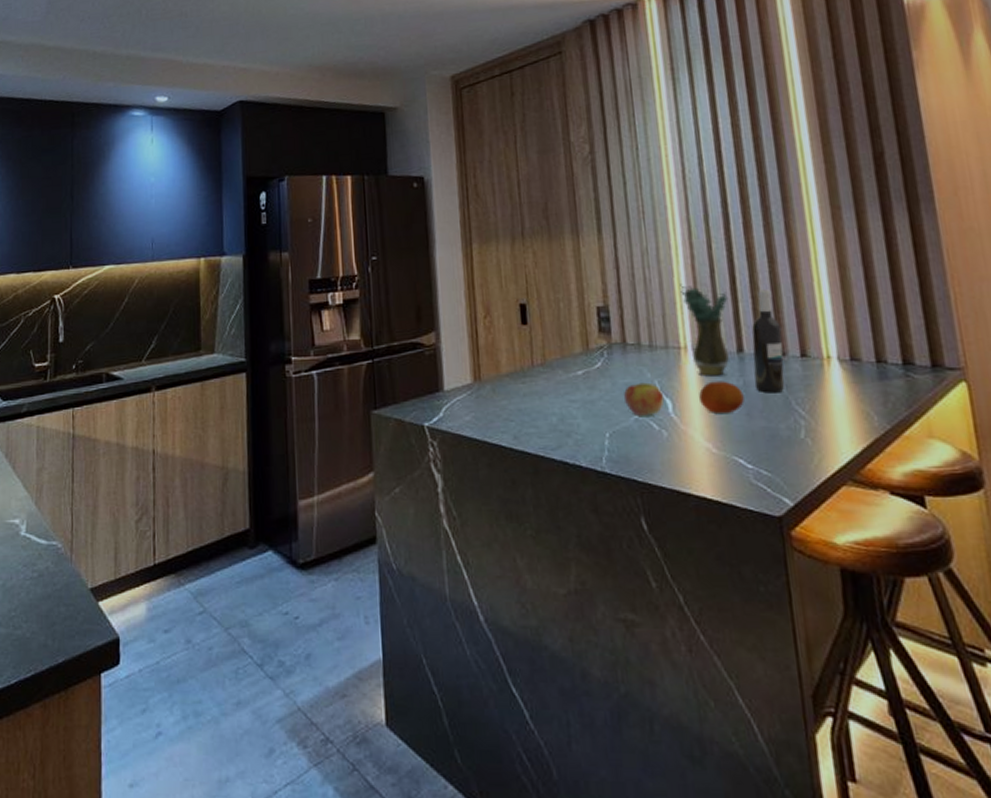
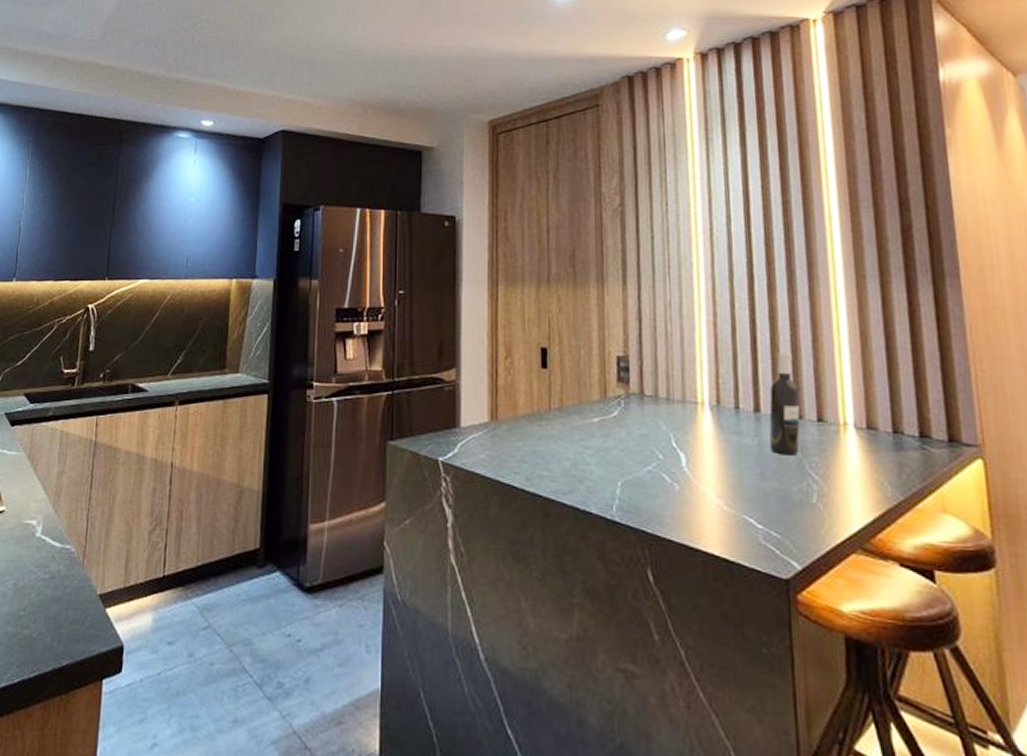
apple: present [623,382,665,416] -> none [637,434,679,468]
vase: present [680,283,729,376] -> none [701,339,748,434]
fruit: present [699,381,744,413] -> none [713,438,758,472]

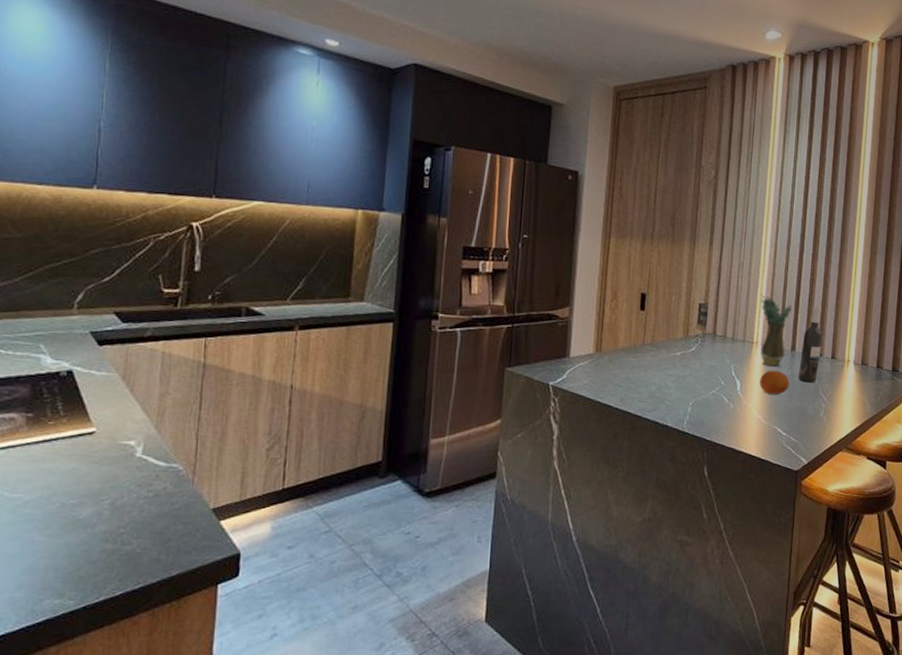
vase: none [701,339,748,434] -> present [760,293,793,367]
fruit: none [713,438,758,472] -> present [760,370,790,394]

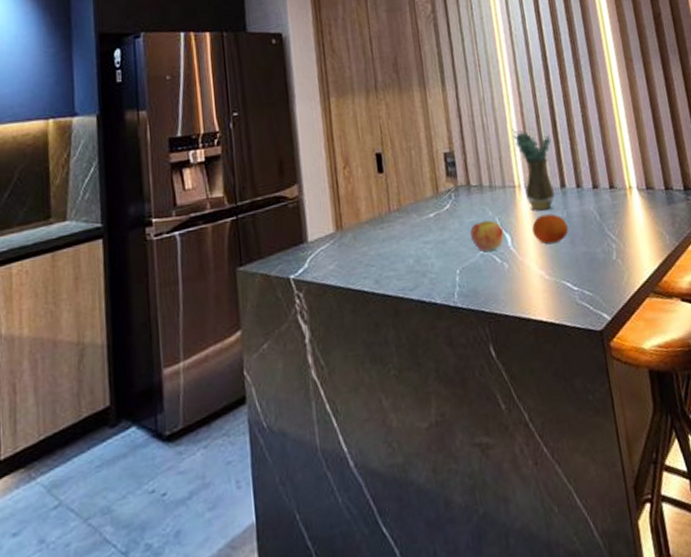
apple: none [707,366,736,392] -> present [470,220,505,252]
wine bottle: present [798,306,823,383] -> none [571,131,599,222]

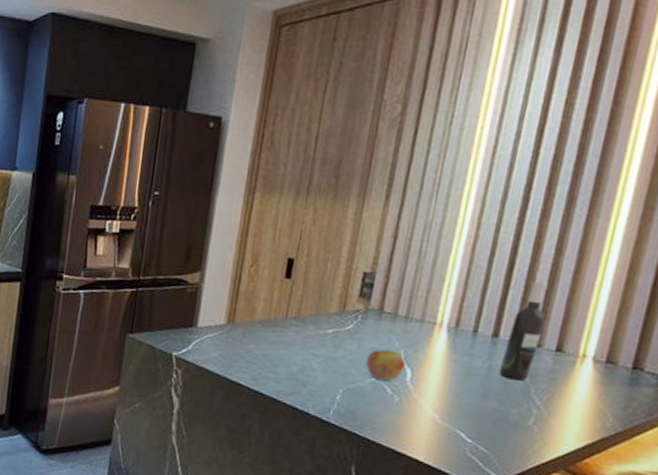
vase: present [512,129,555,210] -> none [443,262,501,356]
fruit: present [532,214,568,244] -> none [439,359,485,391]
wine bottle: none [571,131,599,222] -> present [498,280,548,381]

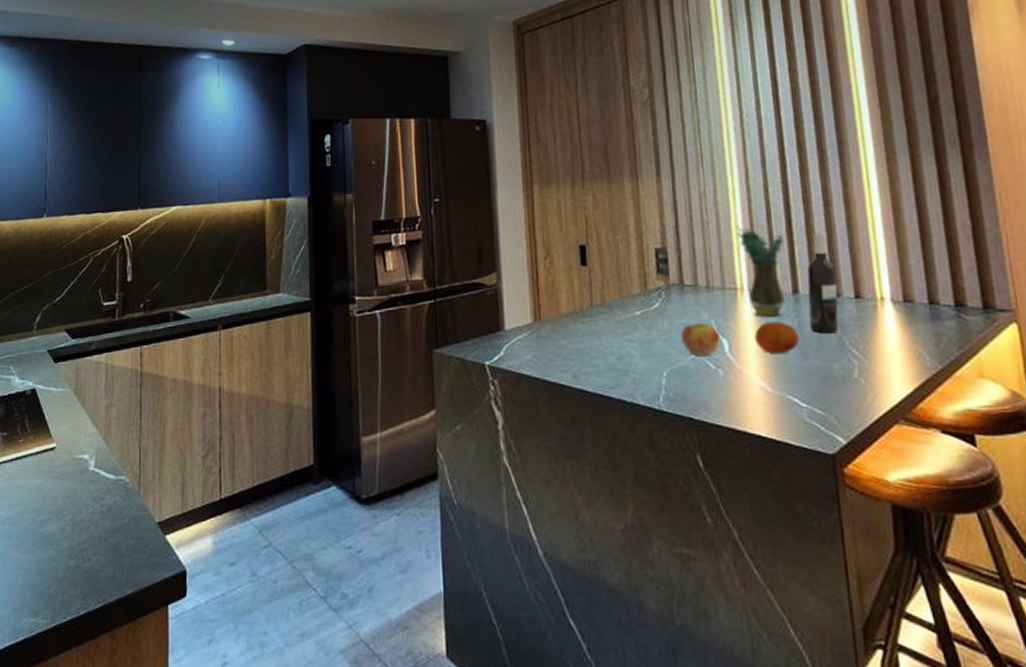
fruit: none [439,359,485,391] -> present [755,321,799,353]
vase: none [443,262,501,356] -> present [737,226,785,317]

